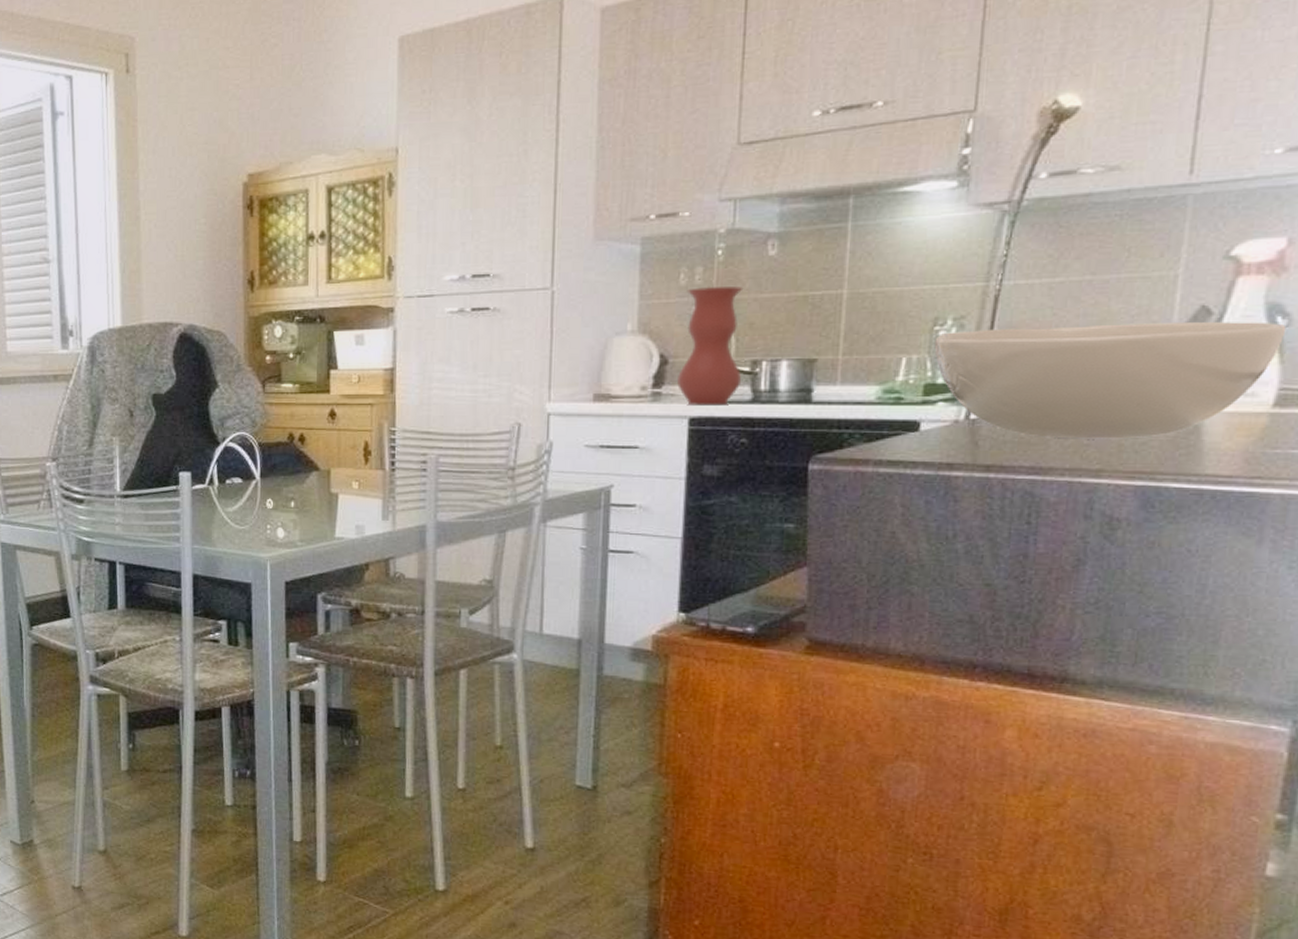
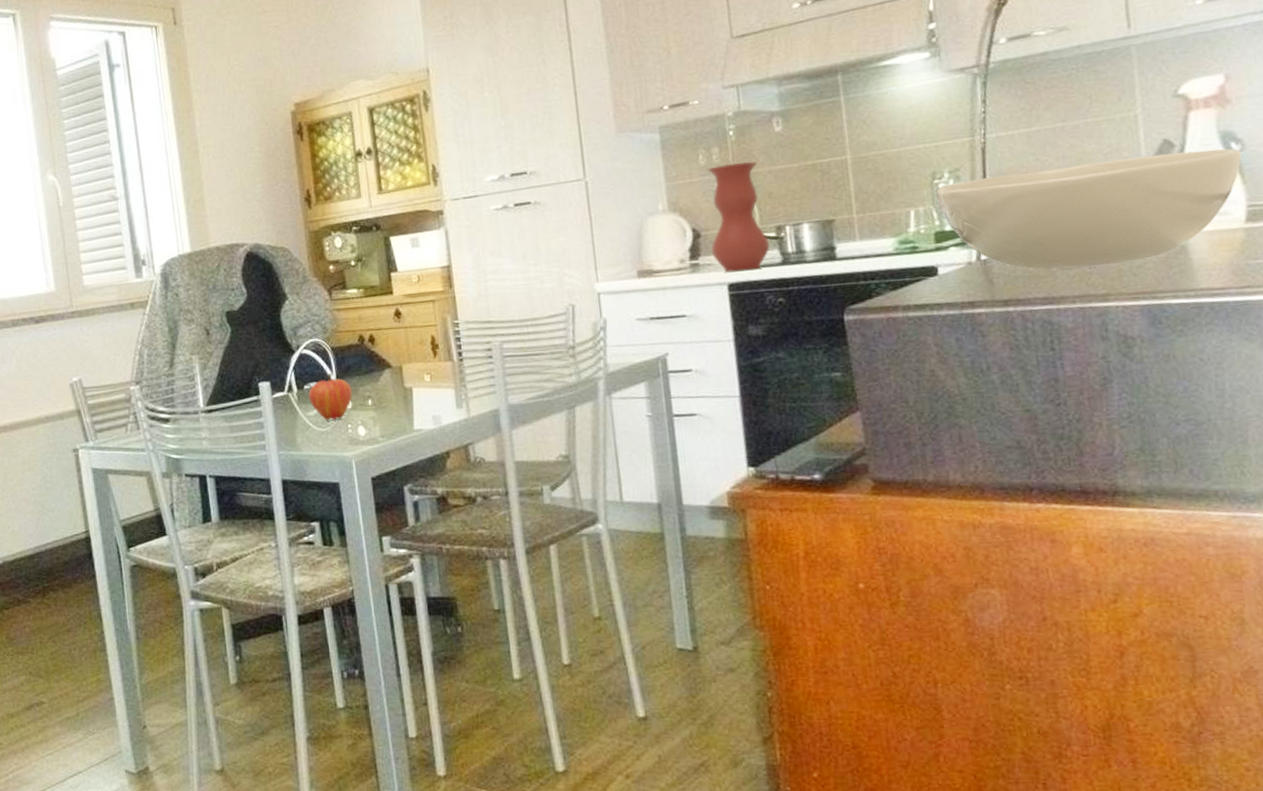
fruit: none [229,470,276,518] -> present [308,373,353,420]

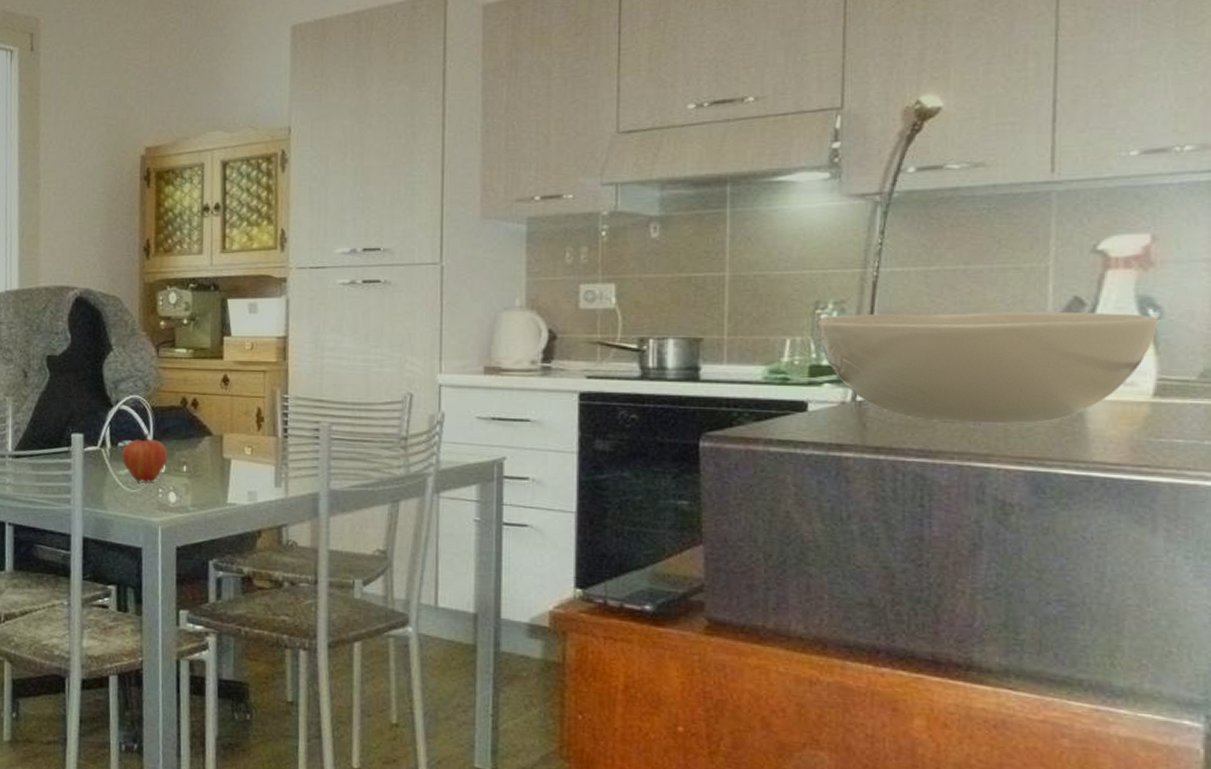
vase: present [707,161,770,273] -> none [567,265,630,381]

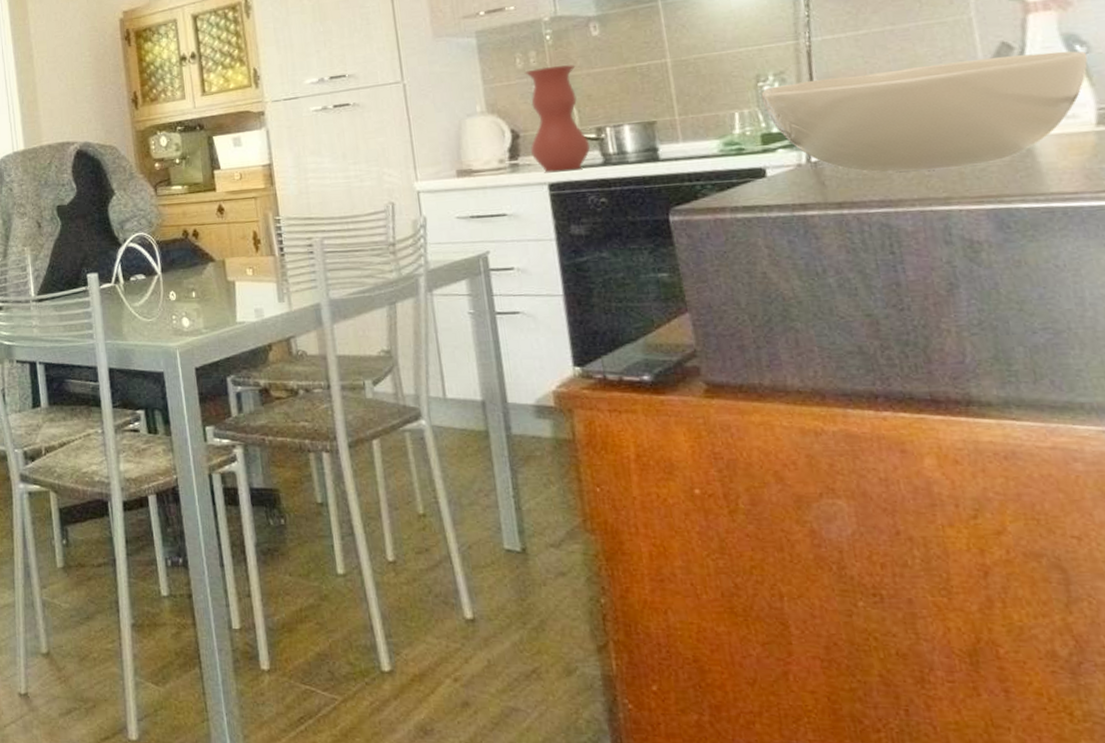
fruit: present [121,433,168,482] -> none [134,266,177,311]
vase: none [567,265,630,381] -> present [524,65,591,173]

